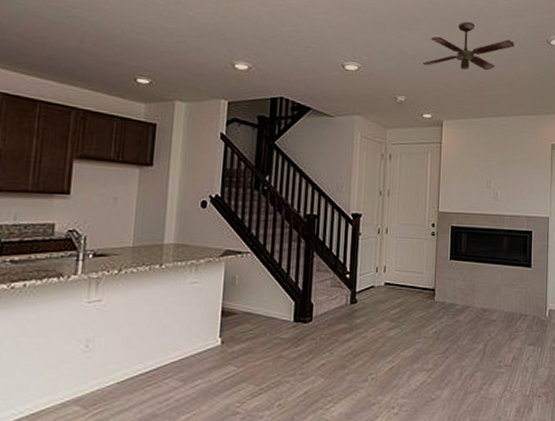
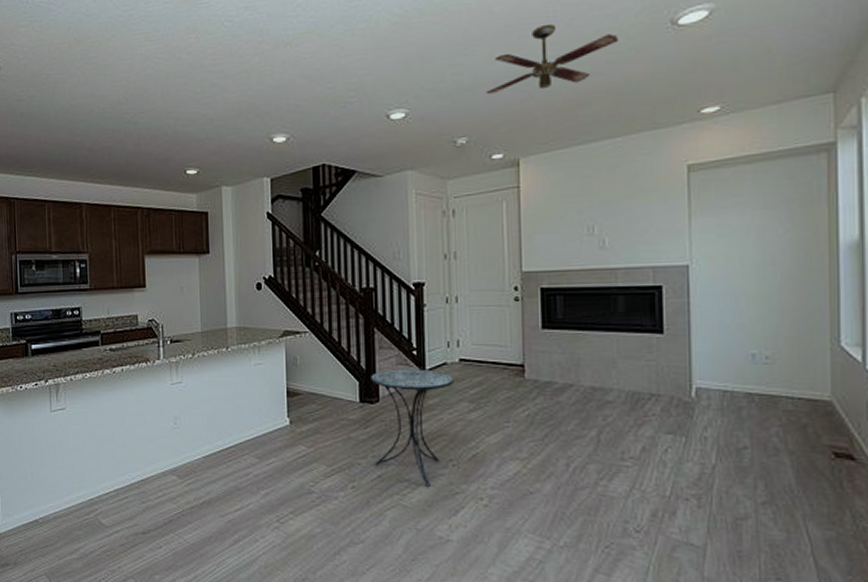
side table: none [302,290,379,400] -> present [371,369,454,486]

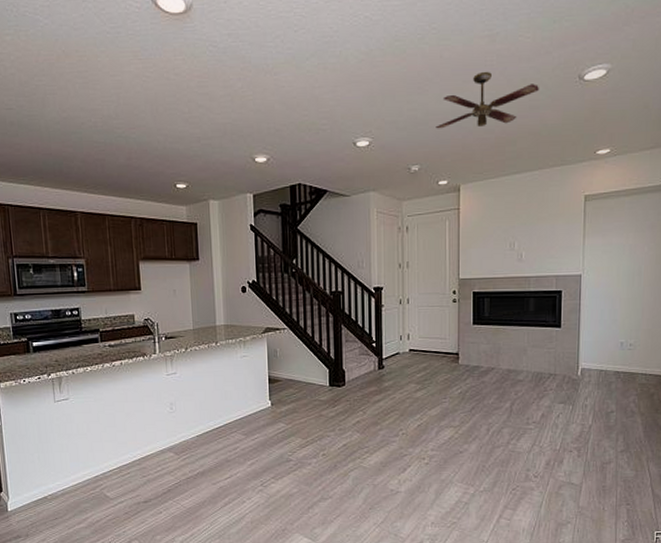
side table: present [371,369,454,486] -> none [338,358,404,451]

